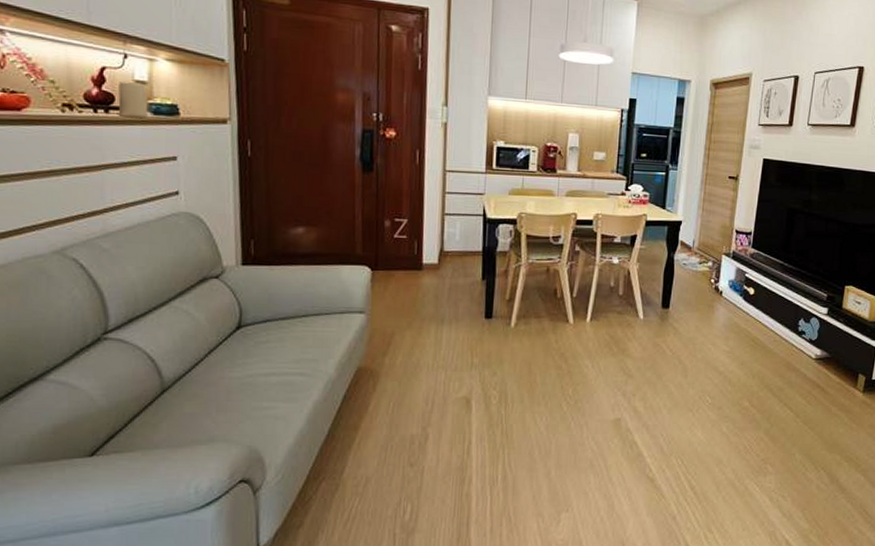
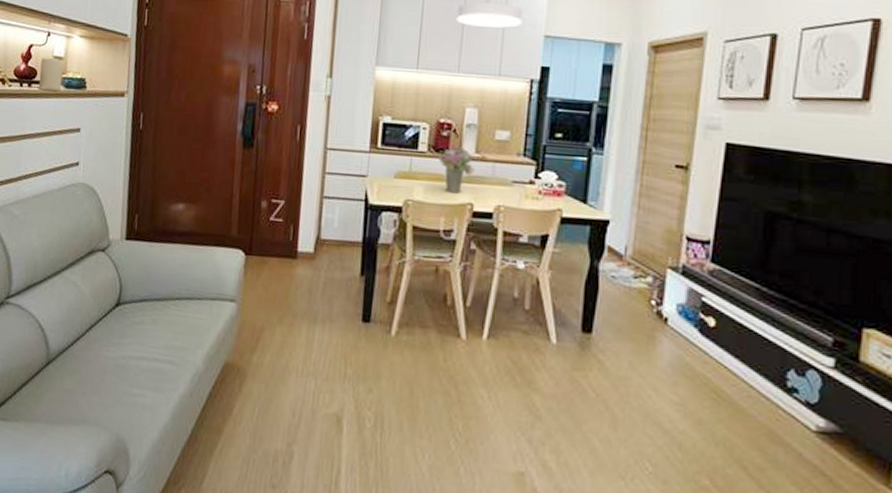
flower bouquet: none [546,167,578,206] -> present [438,147,475,194]

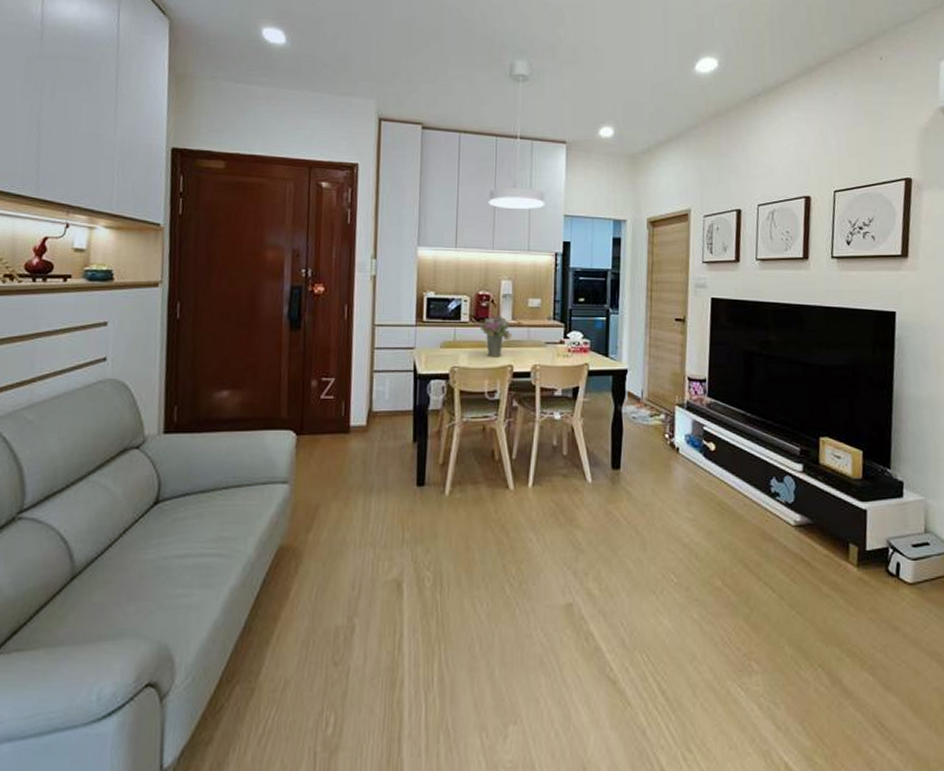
candle: present [38,58,63,92] -> none [55,250,85,286]

